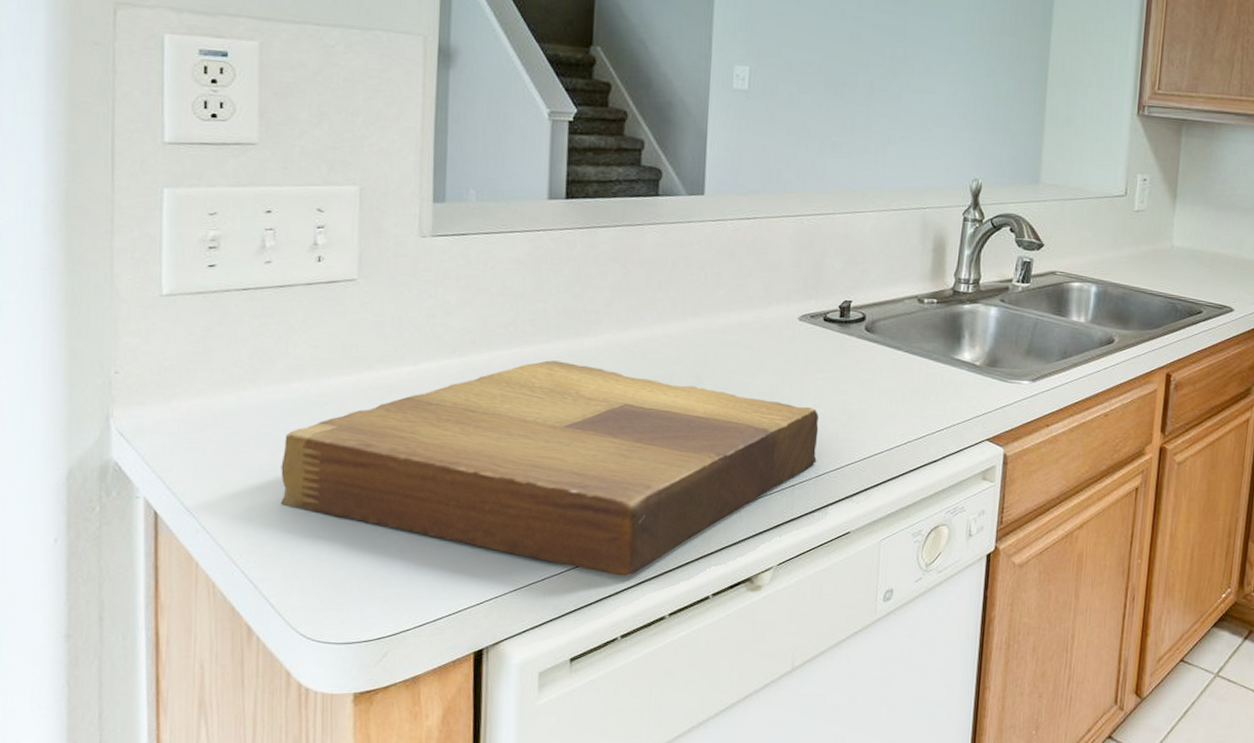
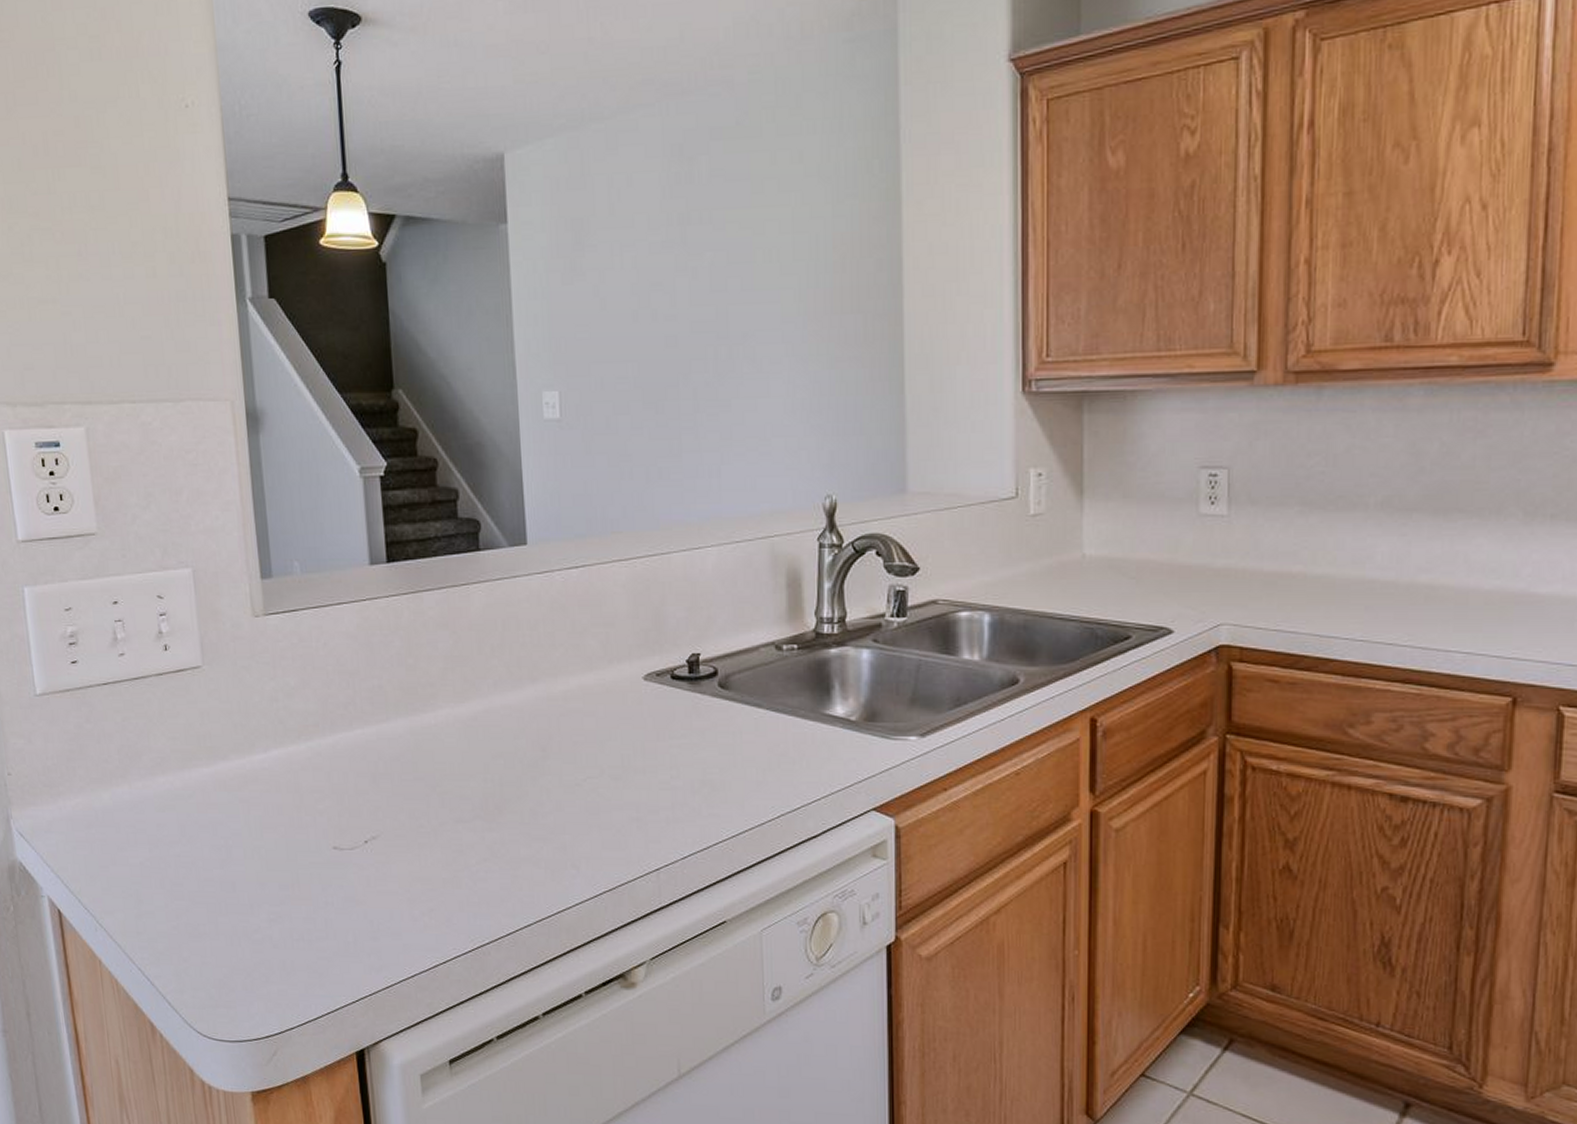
cutting board: present [281,360,819,577] -> none [158,741,681,973]

